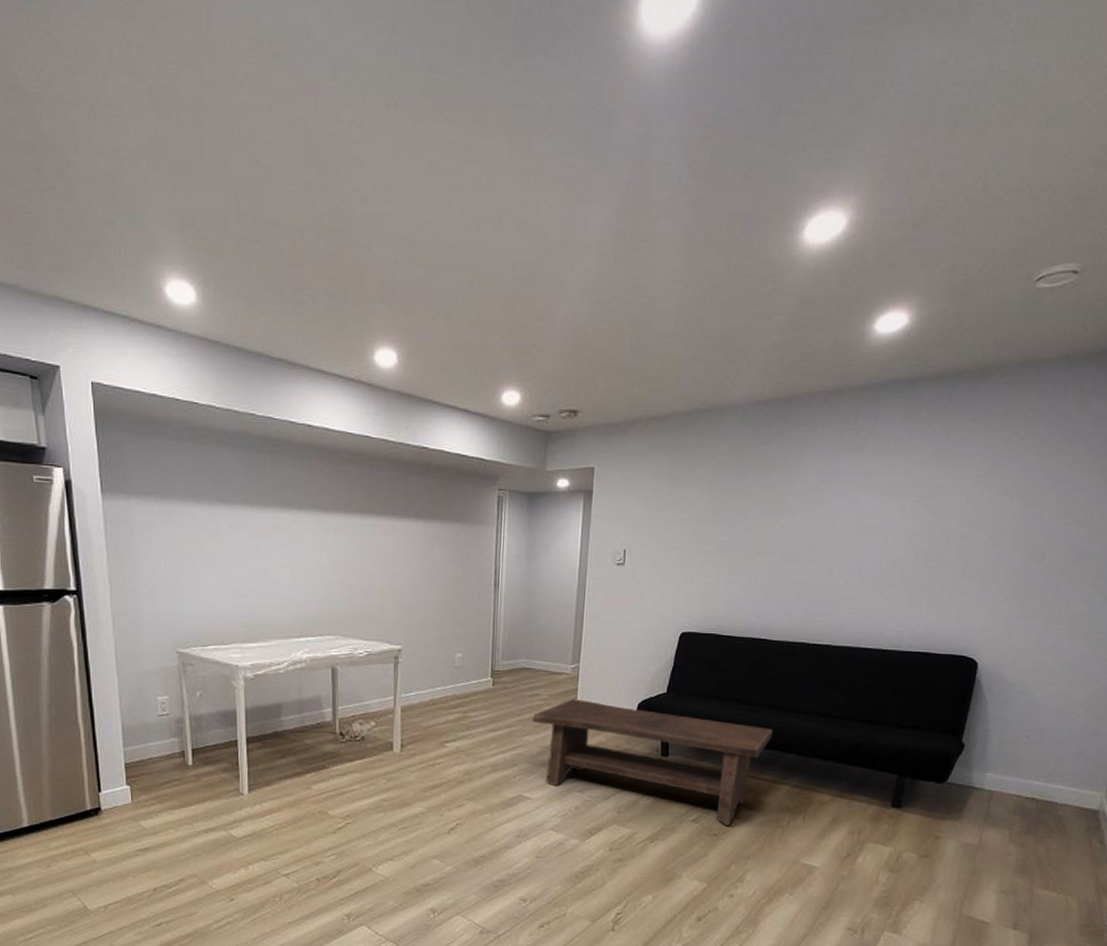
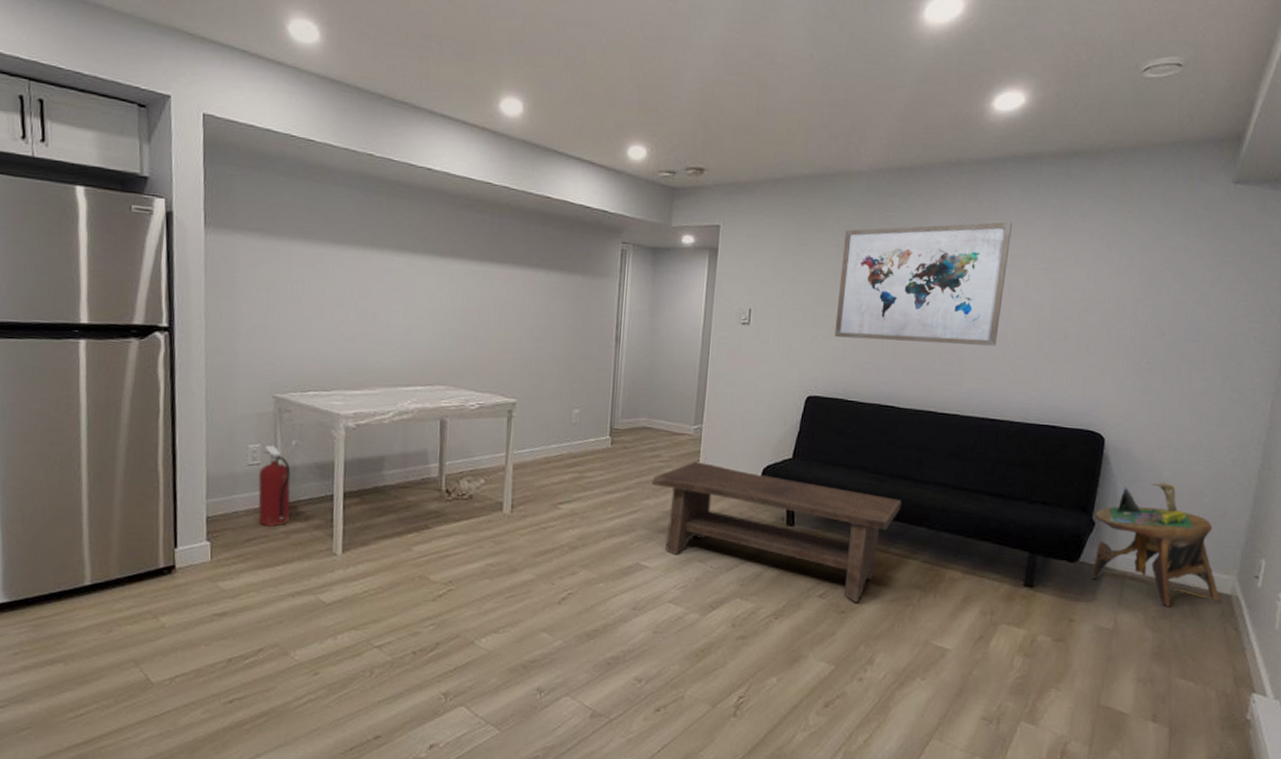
fire extinguisher: none [169,696,199,771] -> present [258,445,291,527]
wall art: none [708,449,891,576] -> present [834,221,1012,346]
side table: none [959,703,1087,823] -> present [1092,482,1220,607]

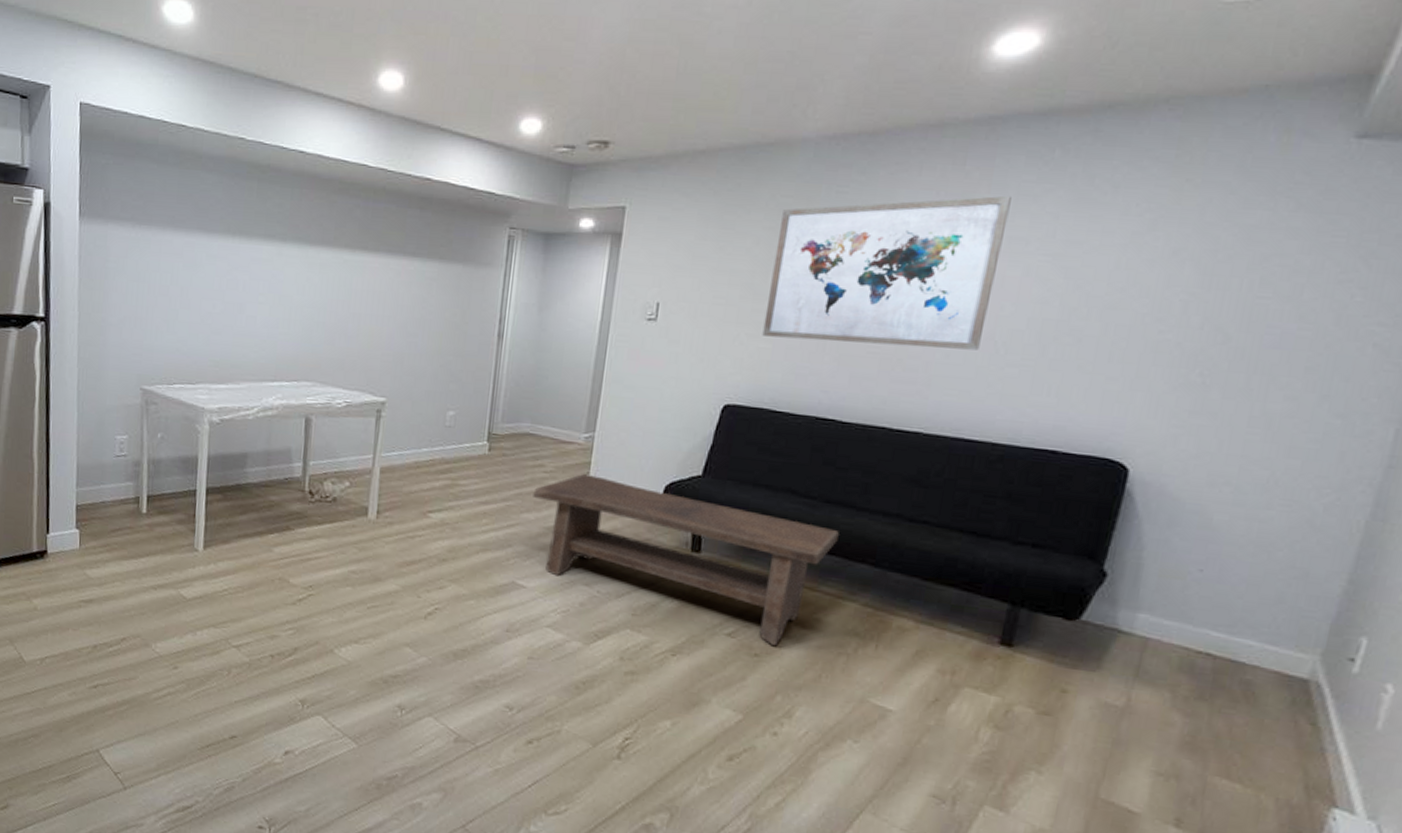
fire extinguisher: present [258,445,291,527] -> none [124,436,156,519]
side table: present [1092,482,1220,607] -> none [1097,528,1291,687]

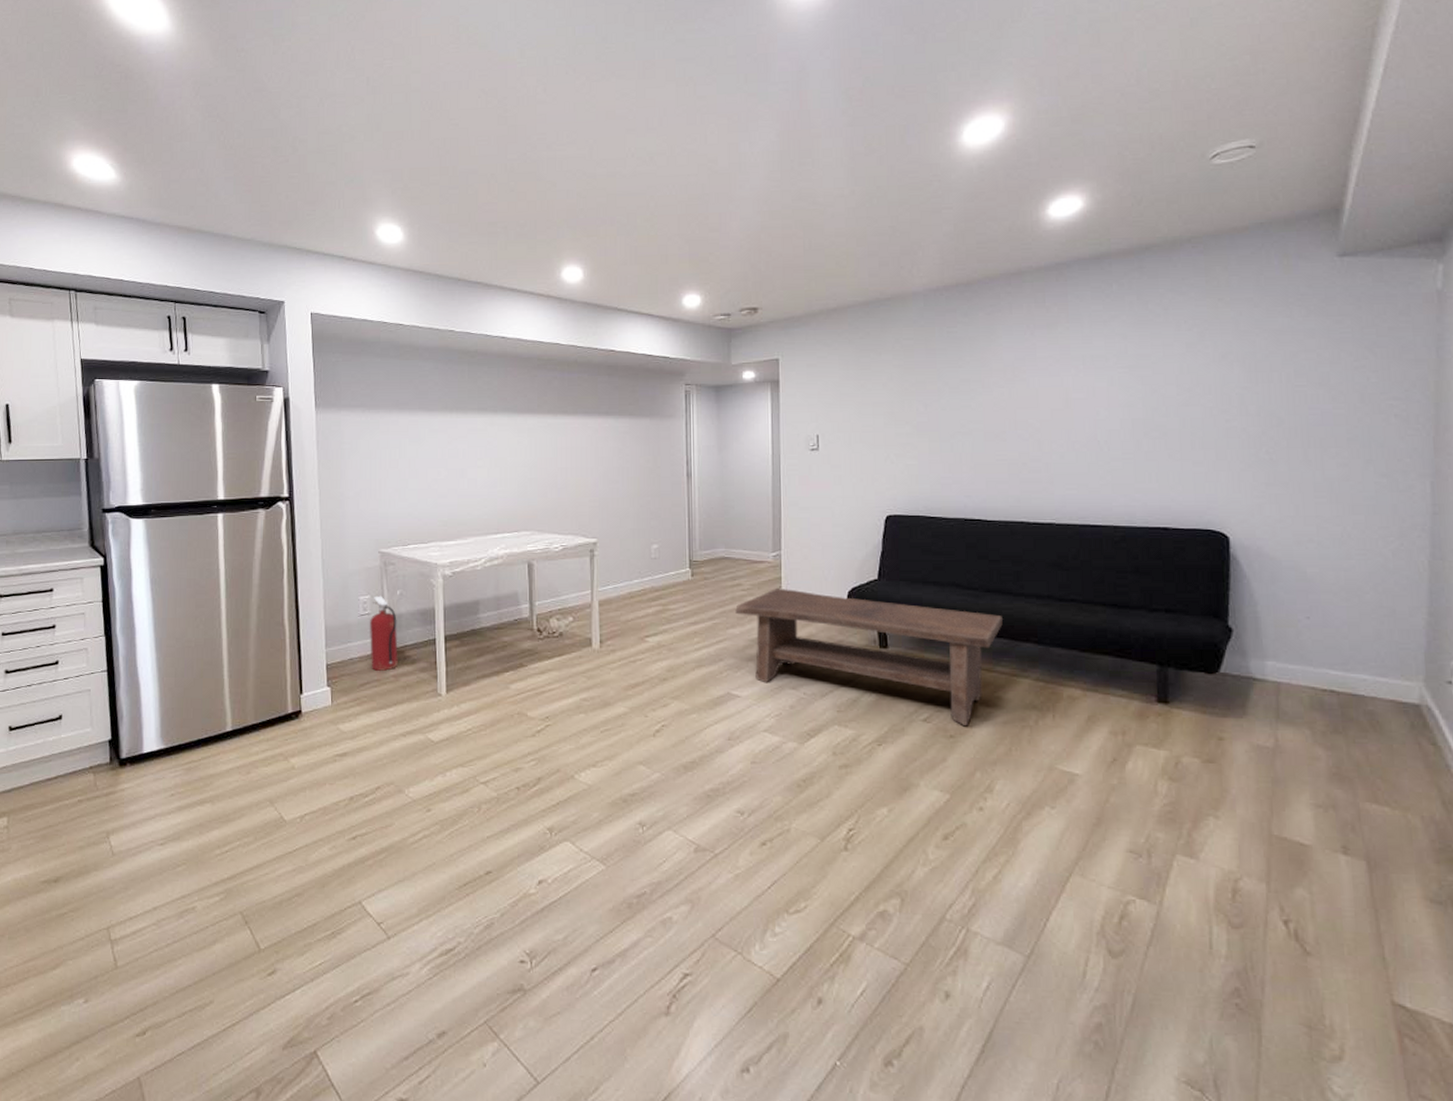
fire extinguisher: none [124,436,156,519] -> present [370,596,398,671]
wall art: present [762,195,1012,351] -> none [907,323,1087,455]

